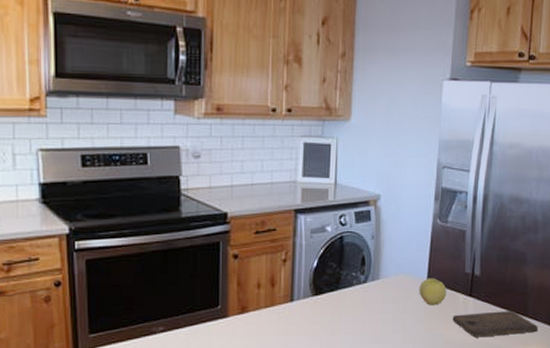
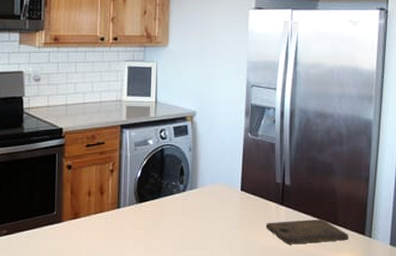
apple: present [419,278,447,306] -> none [234,187,260,213]

